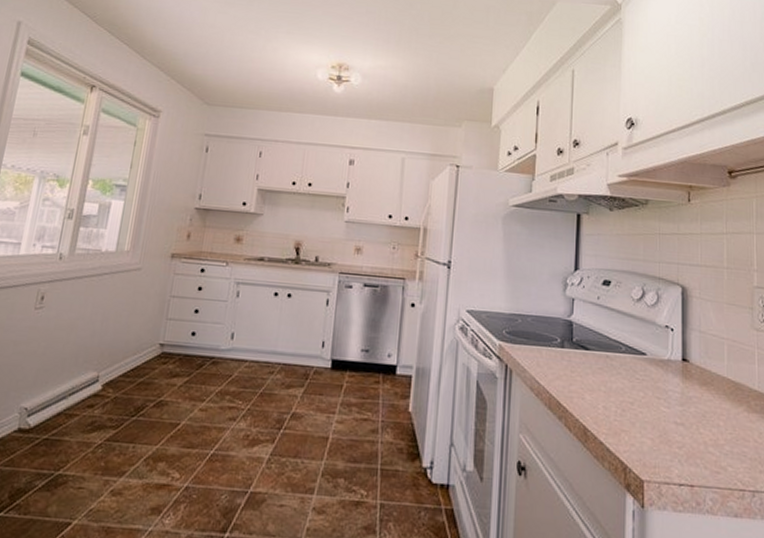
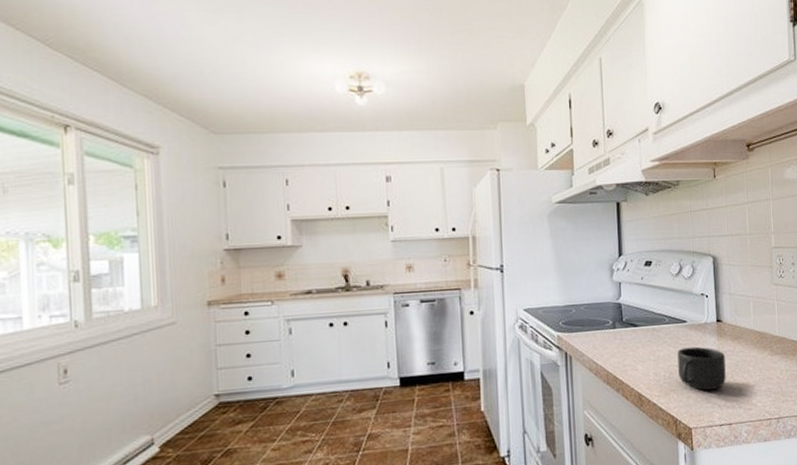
mug: none [632,383,690,441] -> present [677,346,726,391]

